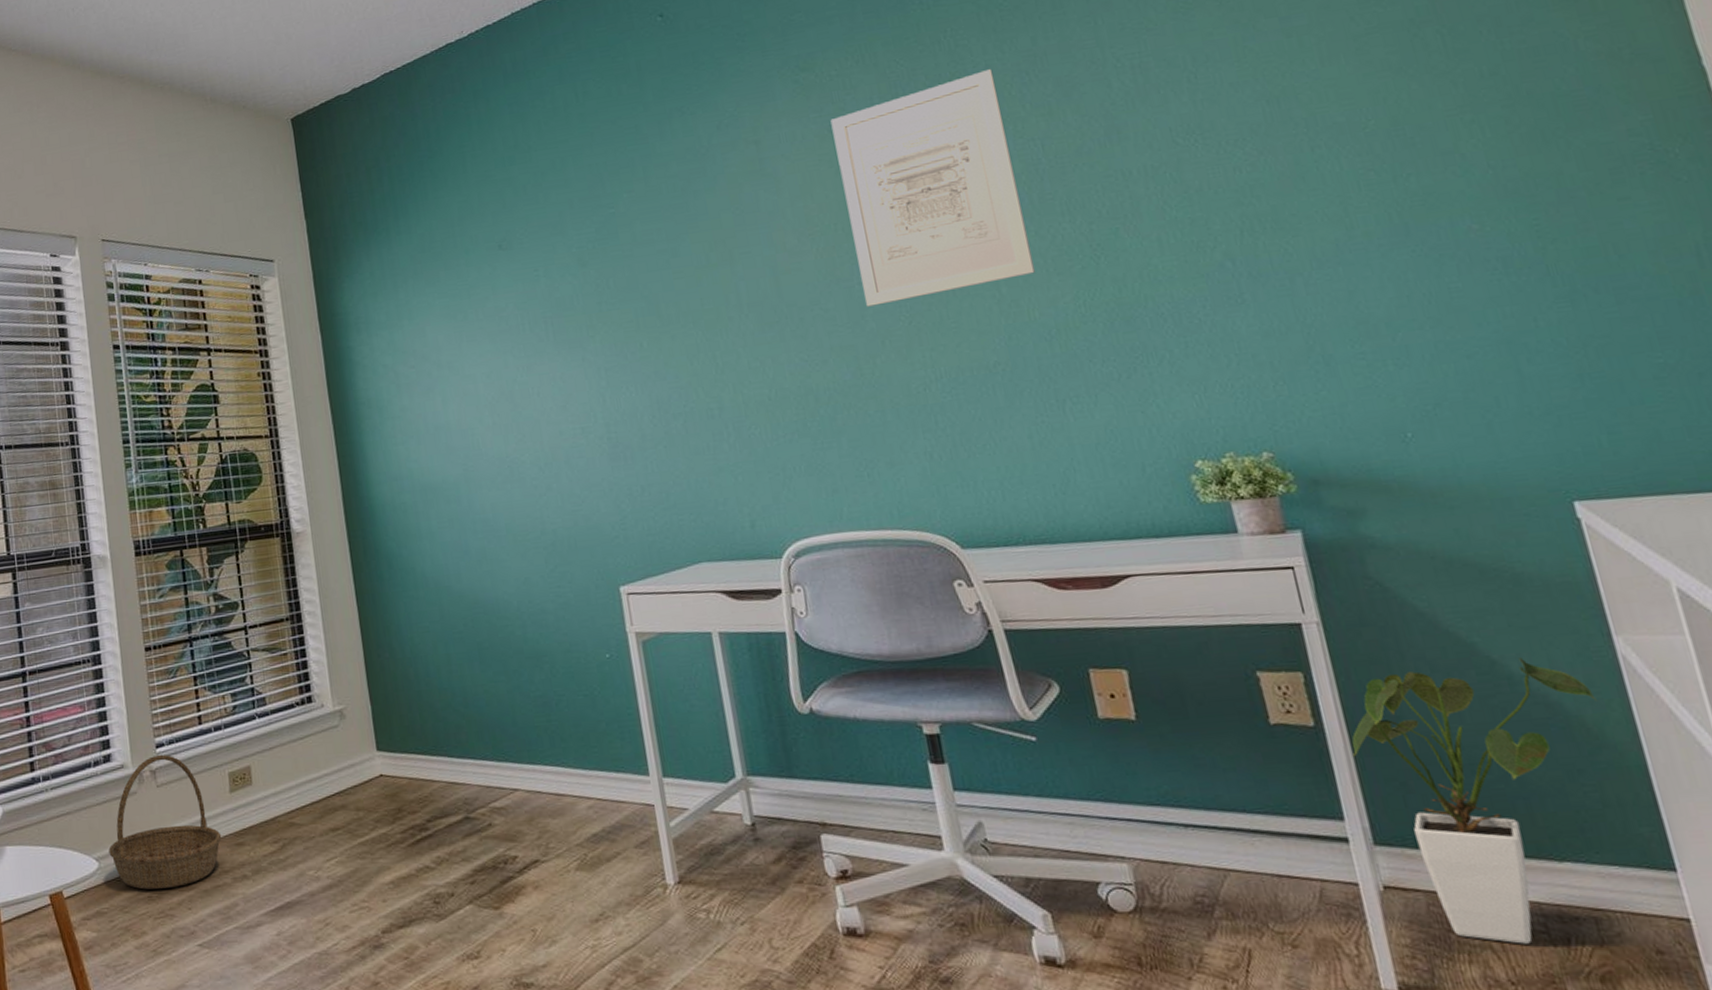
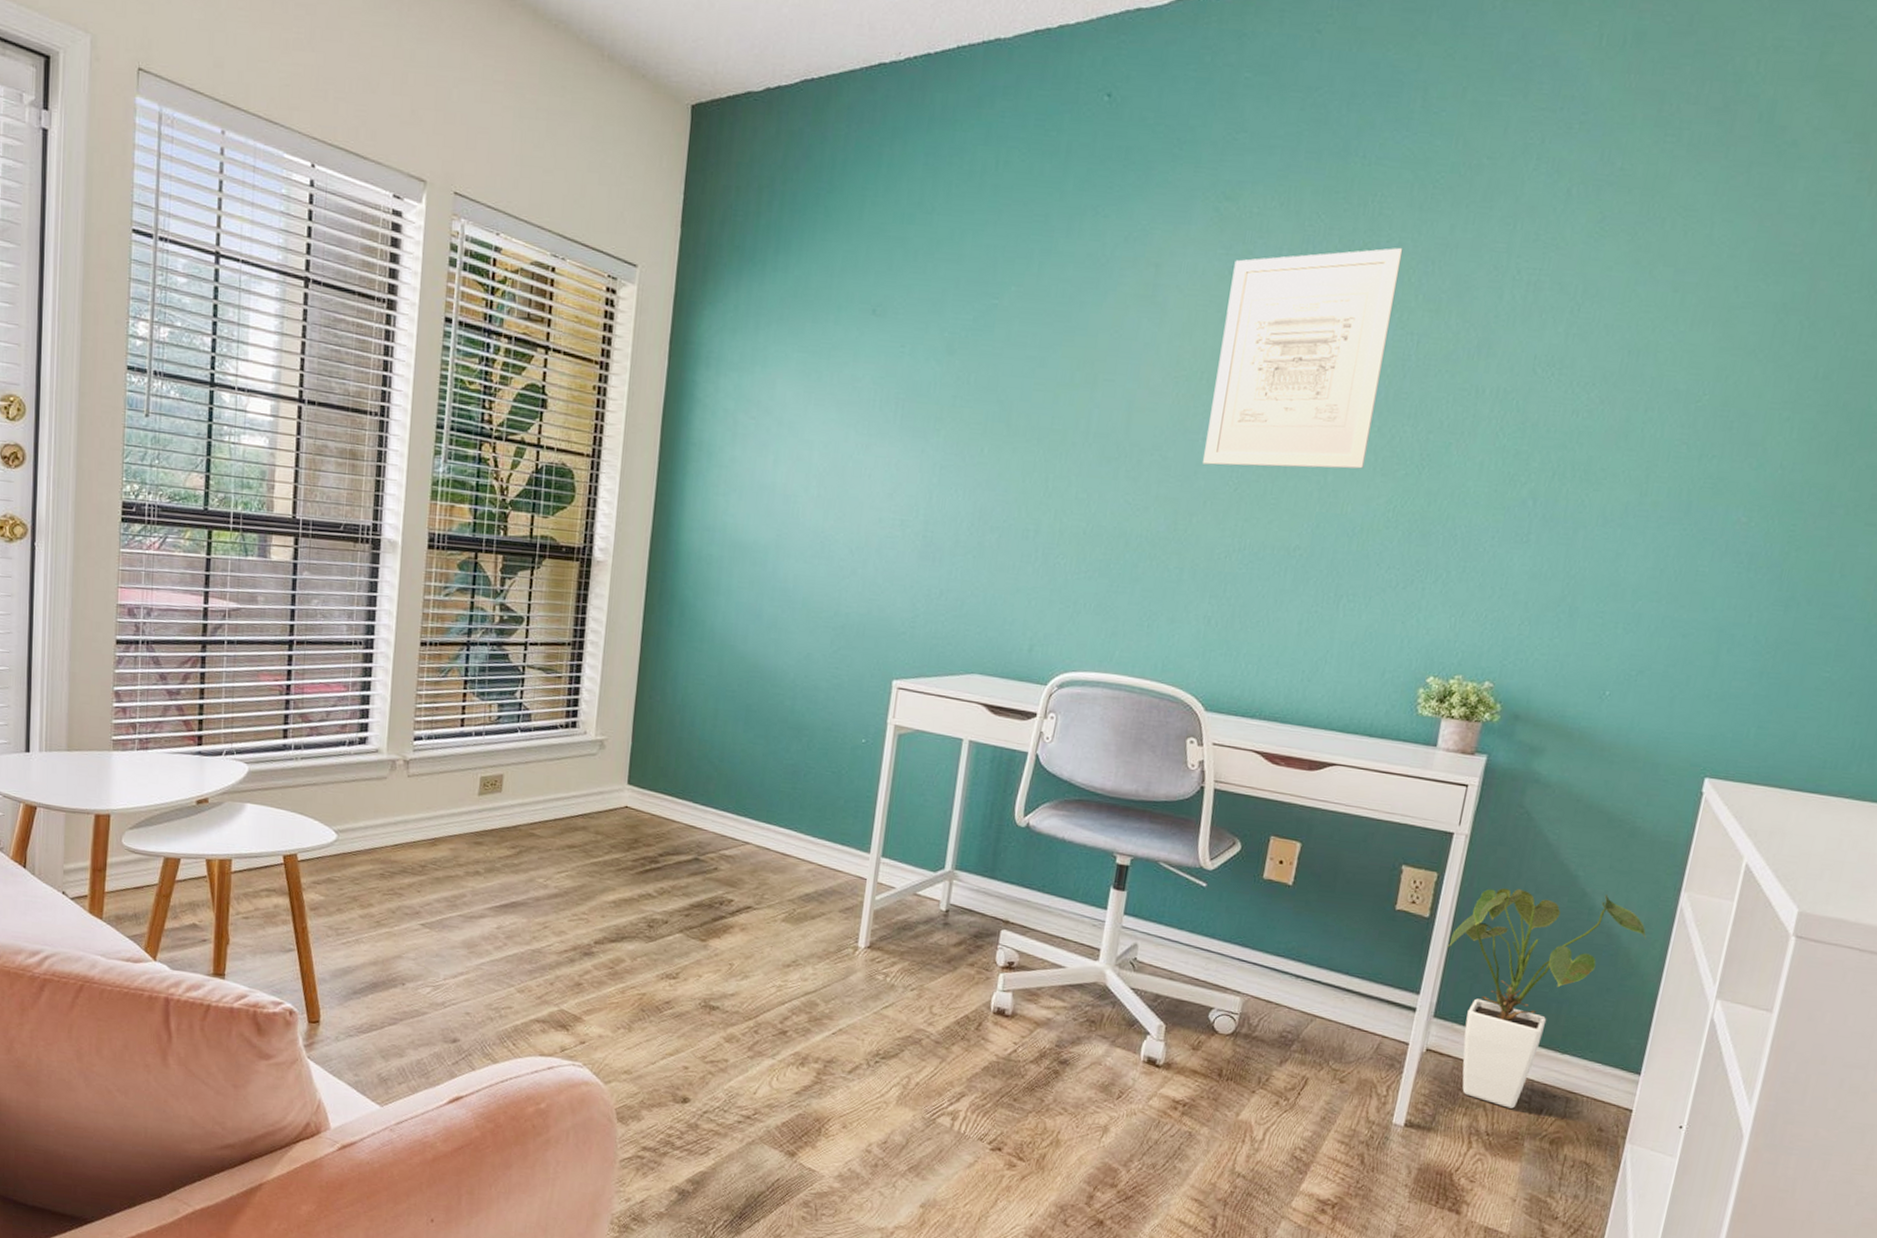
basket: present [109,754,222,890] -> none [349,746,463,871]

